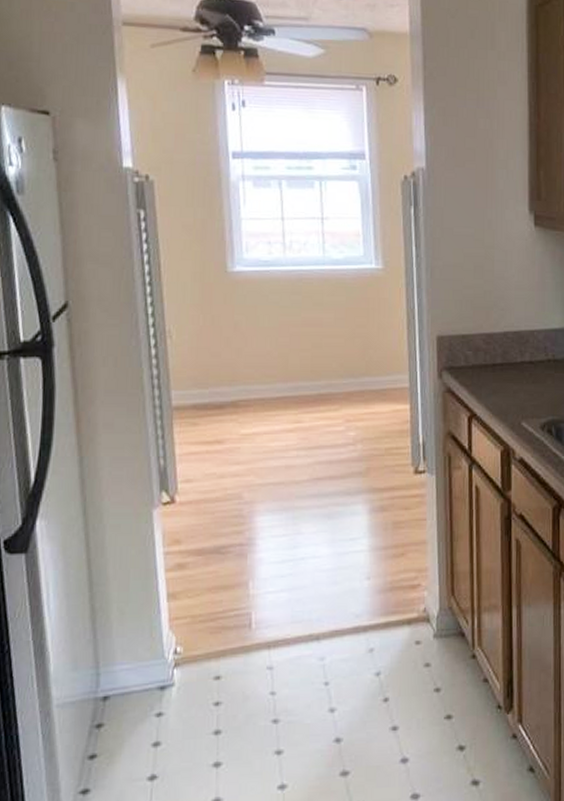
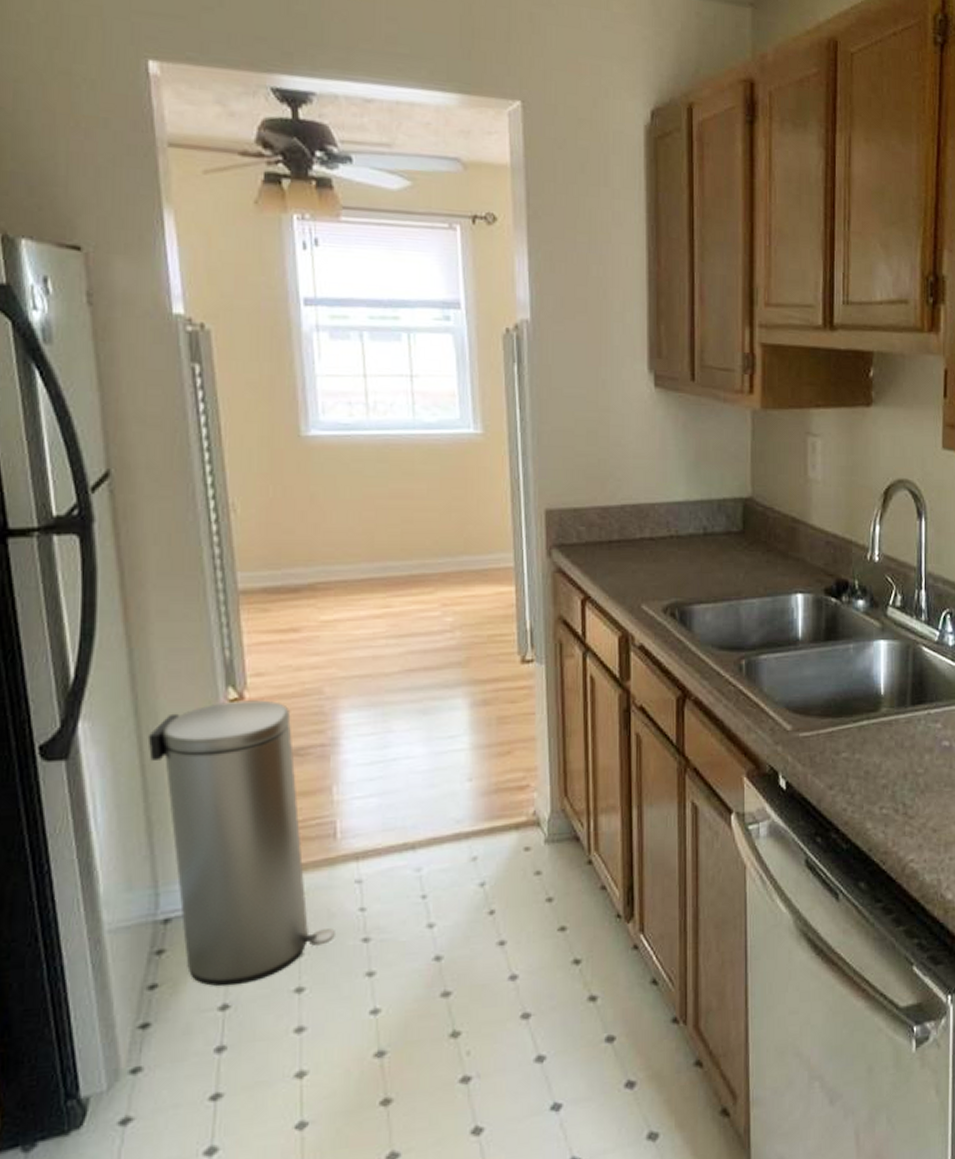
pedal bin: none [93,503,249,759] -> present [147,700,335,986]

